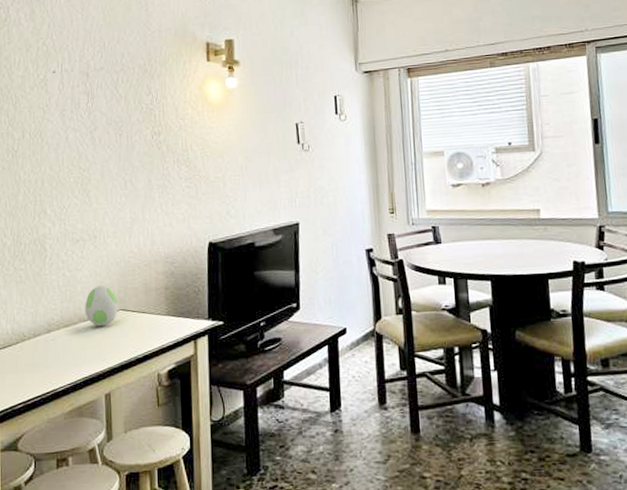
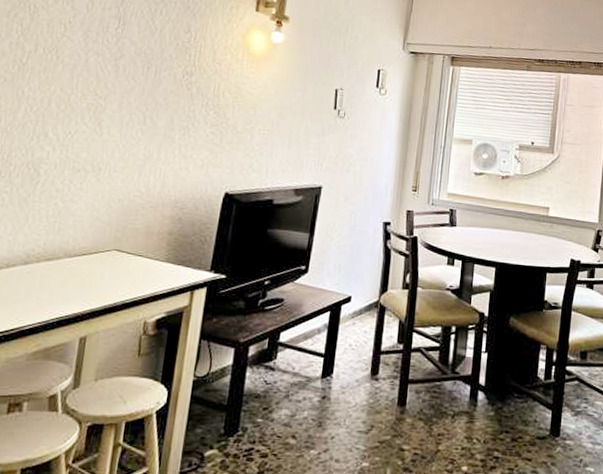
decorative egg: present [84,284,118,327] -> none [72,220,114,265]

